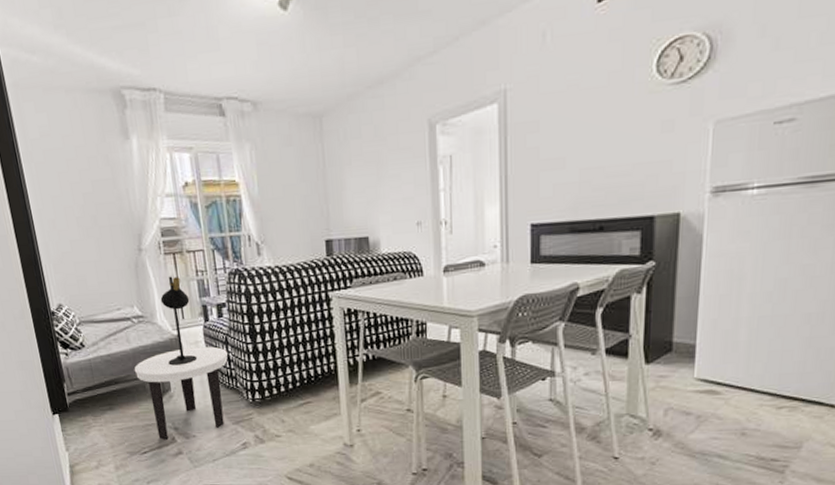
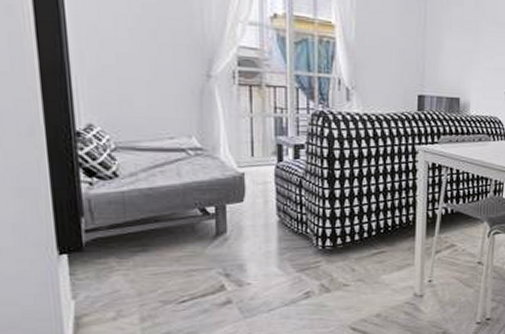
side table: present [134,346,229,440] -> none [182,188,301,287]
table lamp: present [160,276,198,366] -> none [227,109,264,206]

